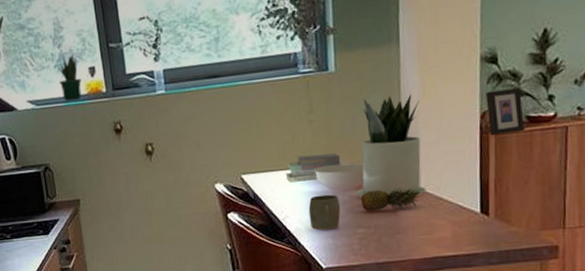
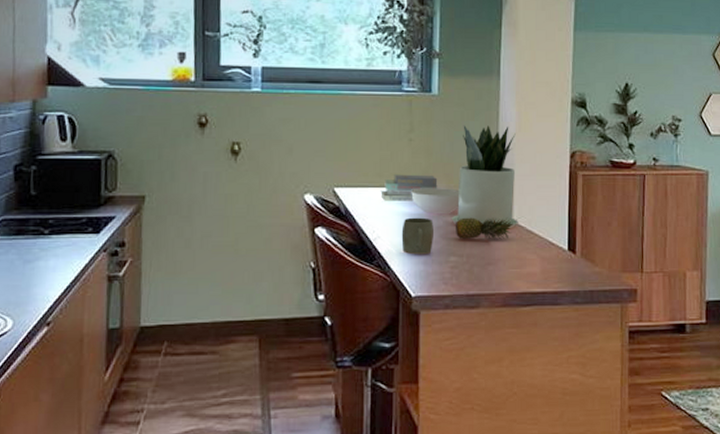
planter: present [58,53,82,101] -> none [141,34,168,85]
picture frame: present [485,88,524,136] -> none [575,133,608,176]

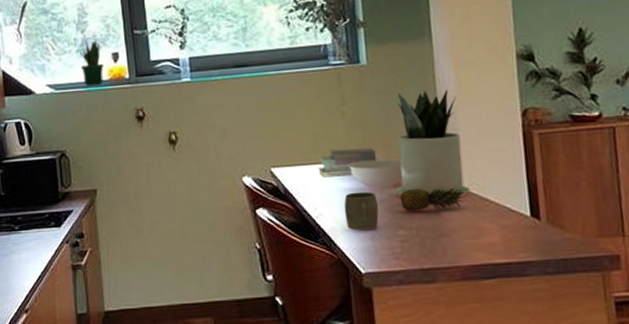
planter: none [141,34,168,85] -> present [80,38,104,86]

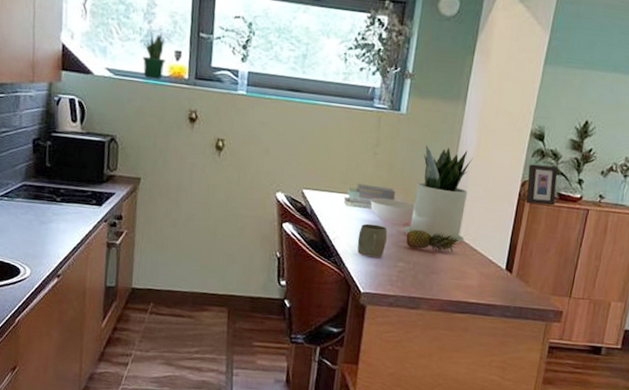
picture frame: none [525,86,569,135] -> present [526,164,558,206]

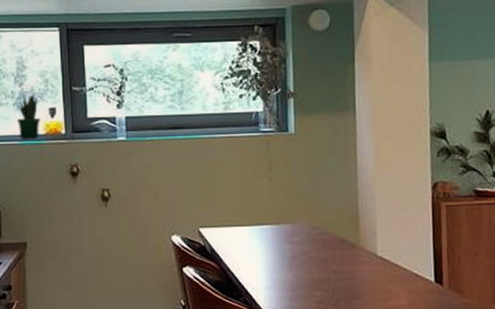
books: present [343,183,396,211] -> none [244,212,299,241]
mug: present [357,223,388,258] -> none [266,254,298,291]
bowl: present [370,198,415,225] -> none [273,224,322,251]
planter: present [403,145,473,244] -> none [314,161,382,262]
fruit: present [406,229,459,254] -> none [318,251,377,275]
picture frame: present [526,164,558,206] -> none [436,163,473,207]

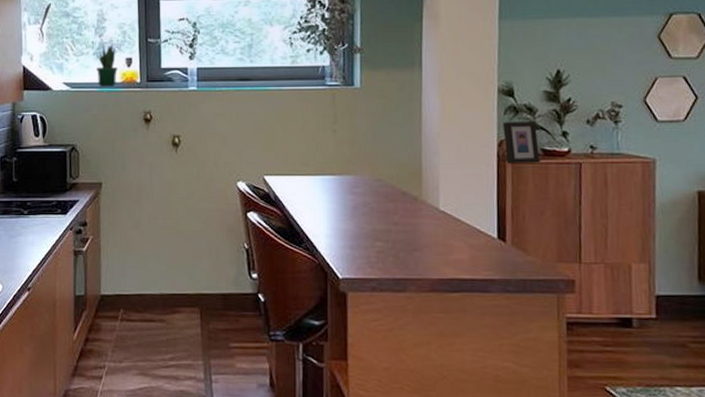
picture frame: none [436,163,473,207] -> present [503,122,540,164]

